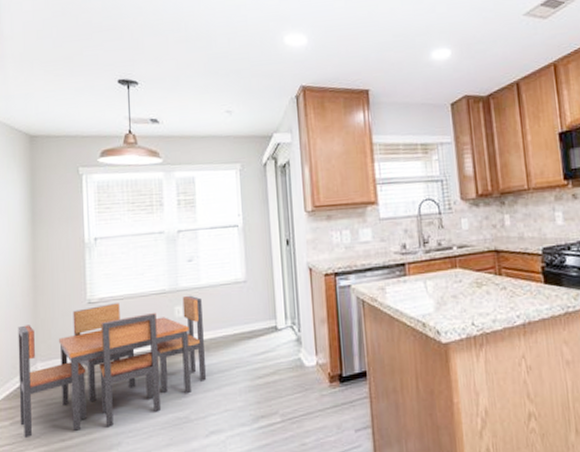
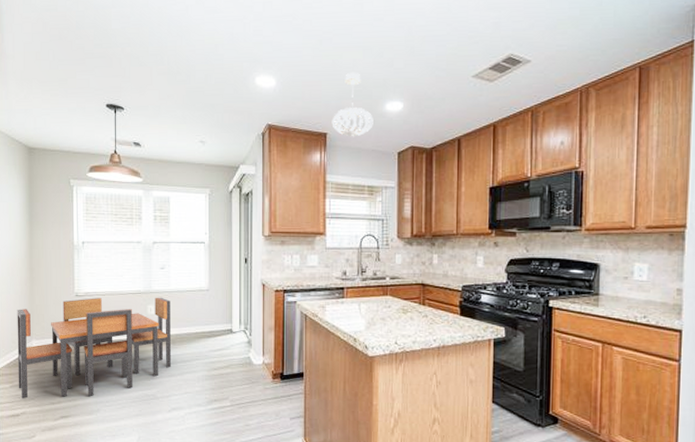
pendant light: none [373,21,420,92] -> present [332,72,373,137]

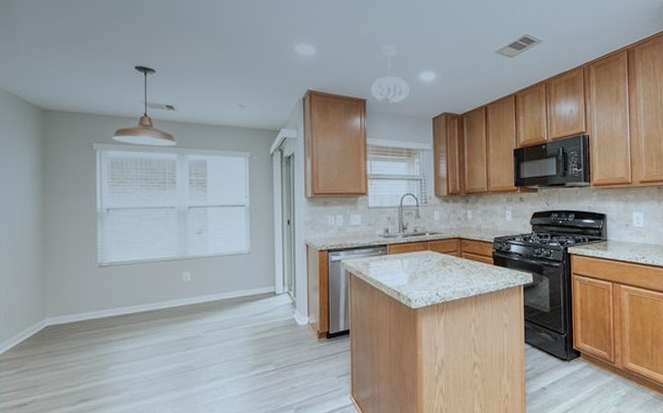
dining table: present [17,297,172,399] -> none [25,263,211,386]

